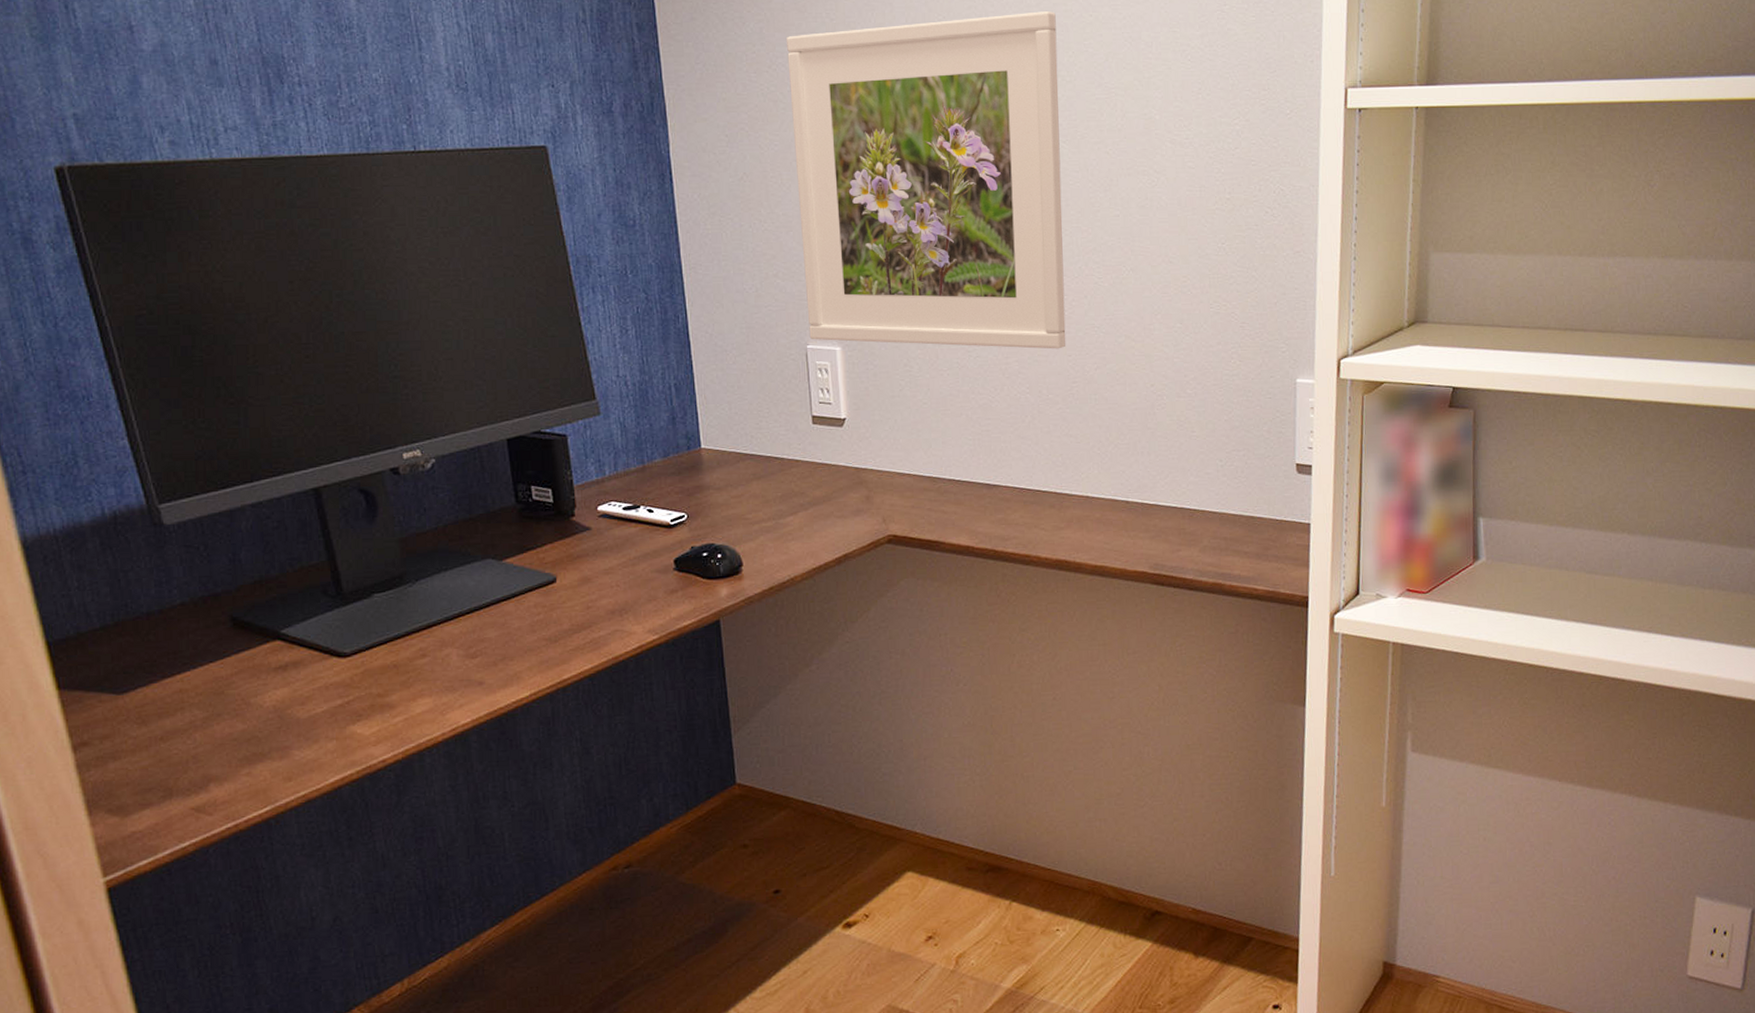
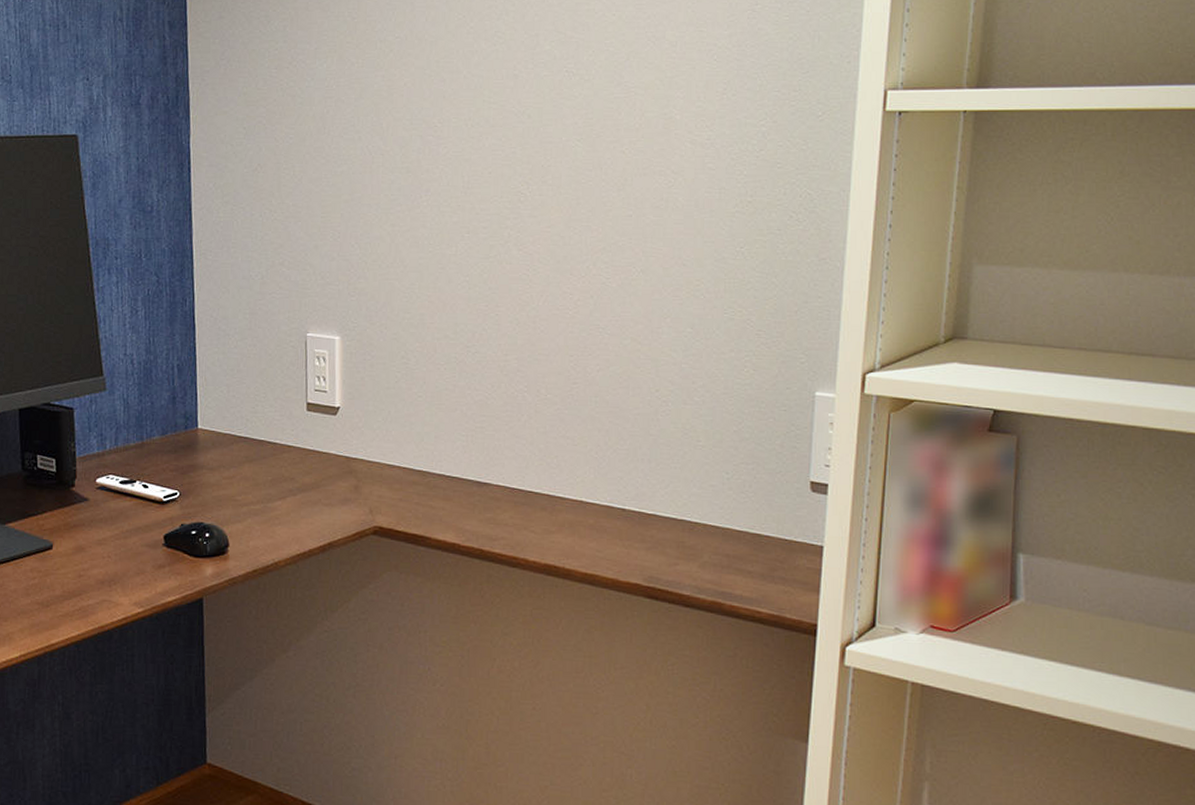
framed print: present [786,11,1066,349] -> none [307,11,577,349]

